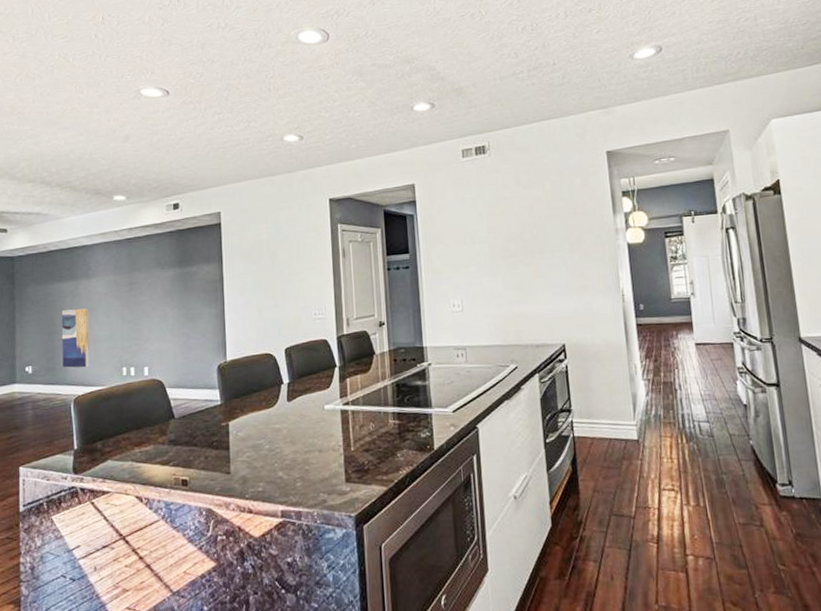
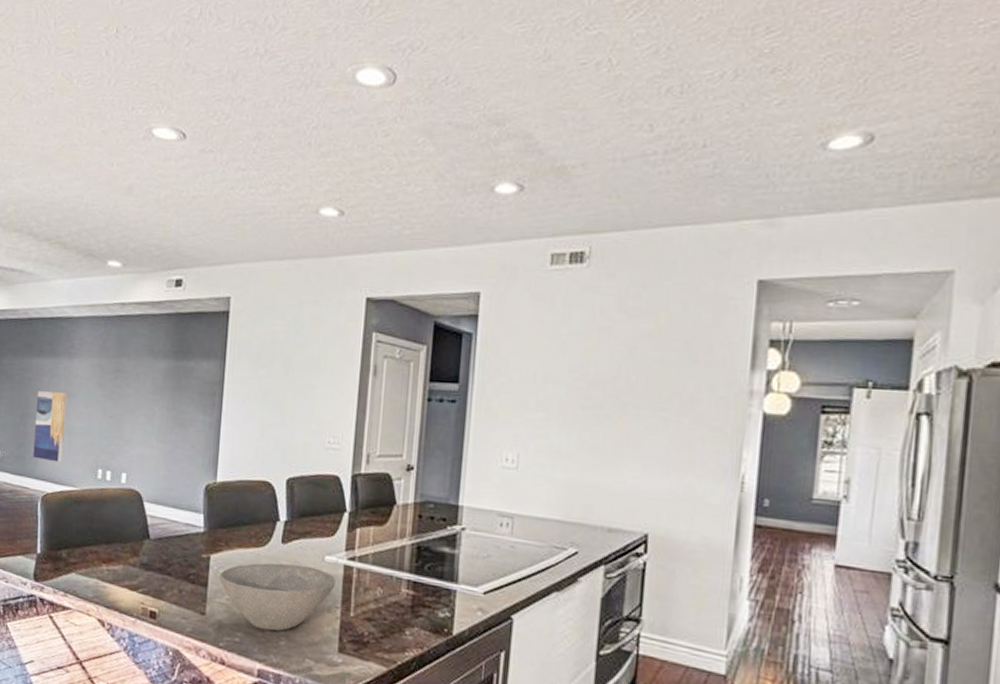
bowl: none [239,416,336,477] -> present [220,563,335,631]

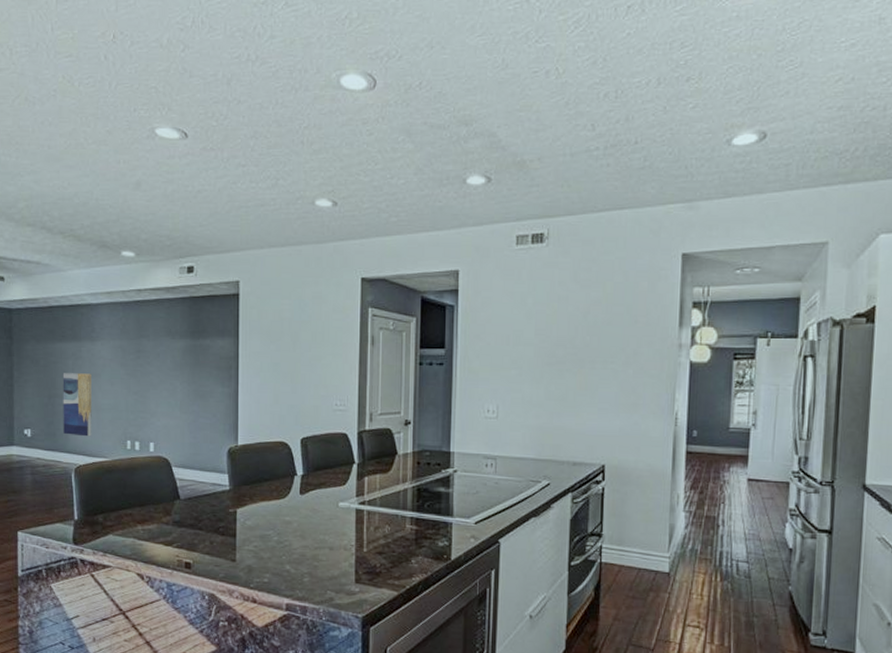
bowl: present [220,563,335,631] -> none [247,511,349,570]

